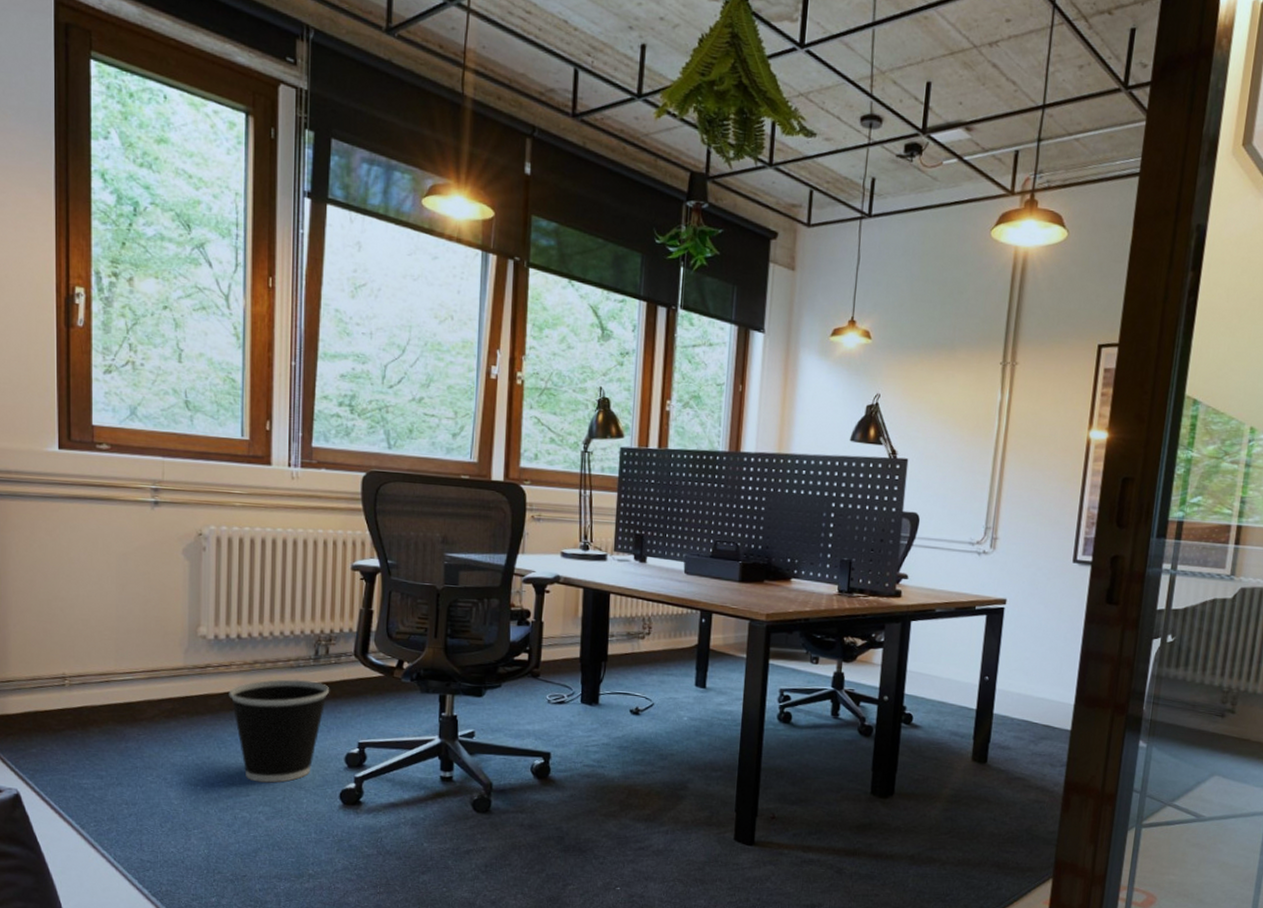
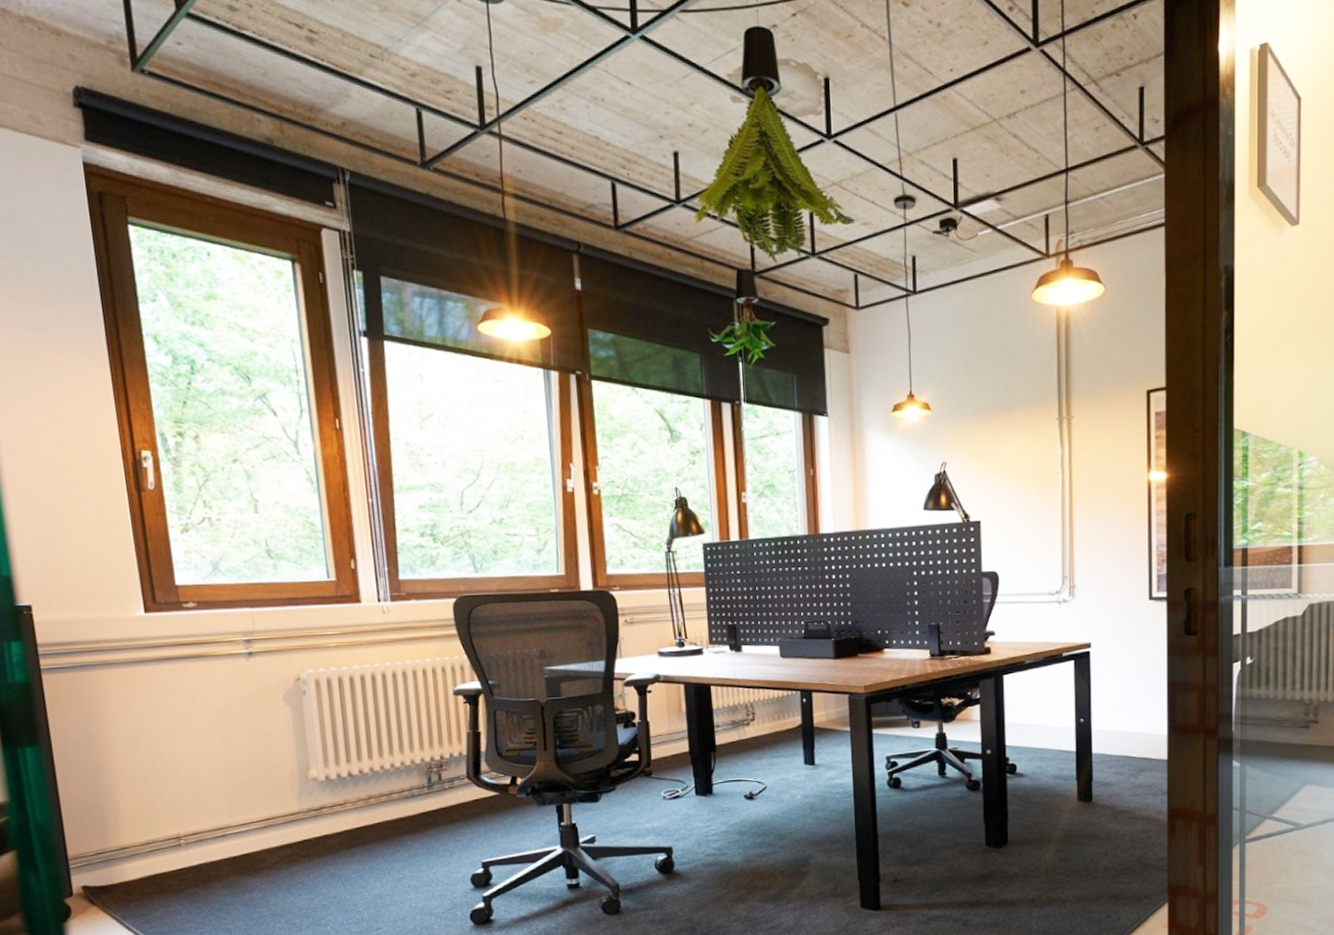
wastebasket: present [229,679,329,783] -> none [347,808,447,915]

